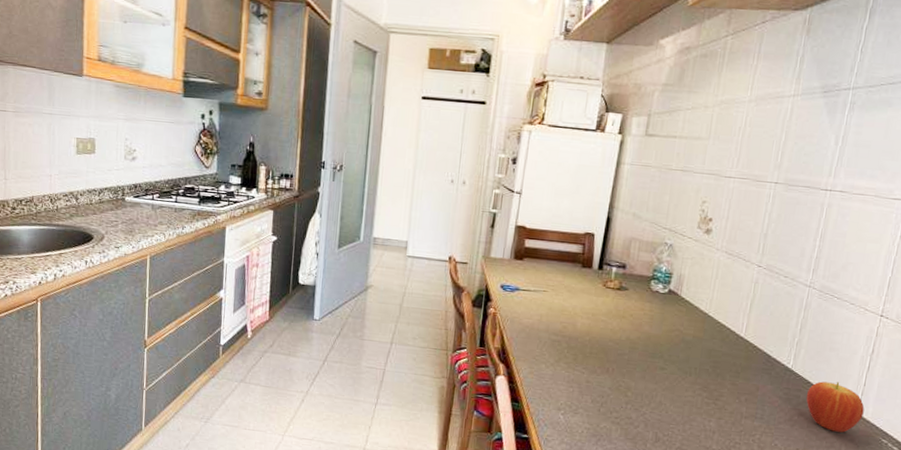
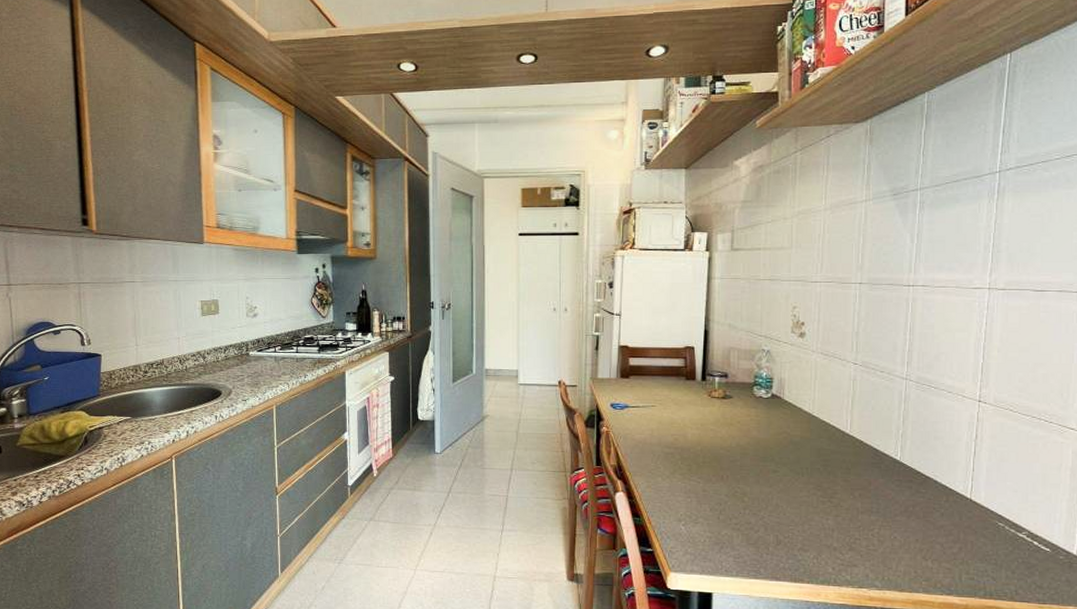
fruit: present [806,381,865,433] -> none [918,470,977,519]

